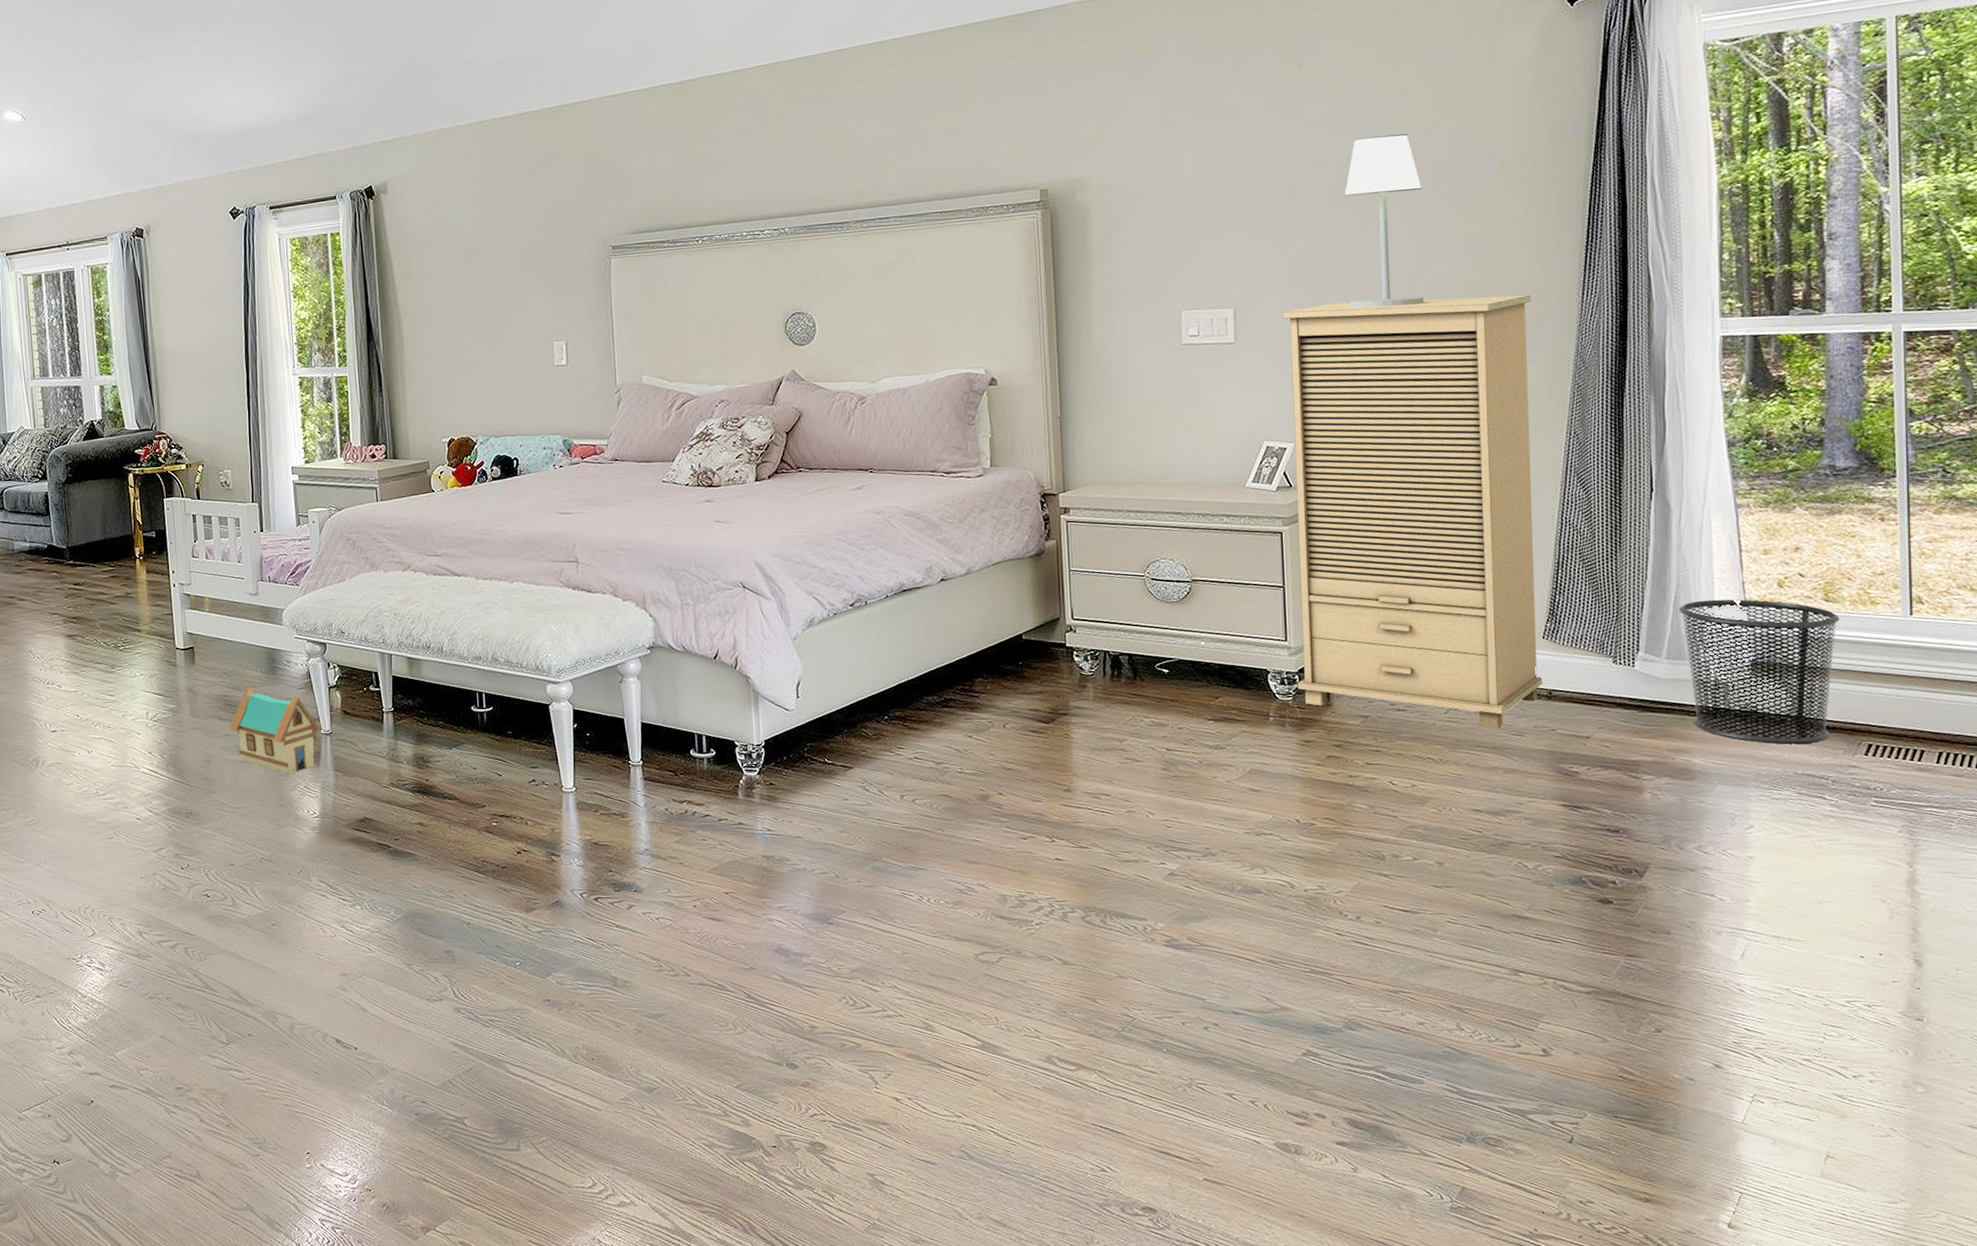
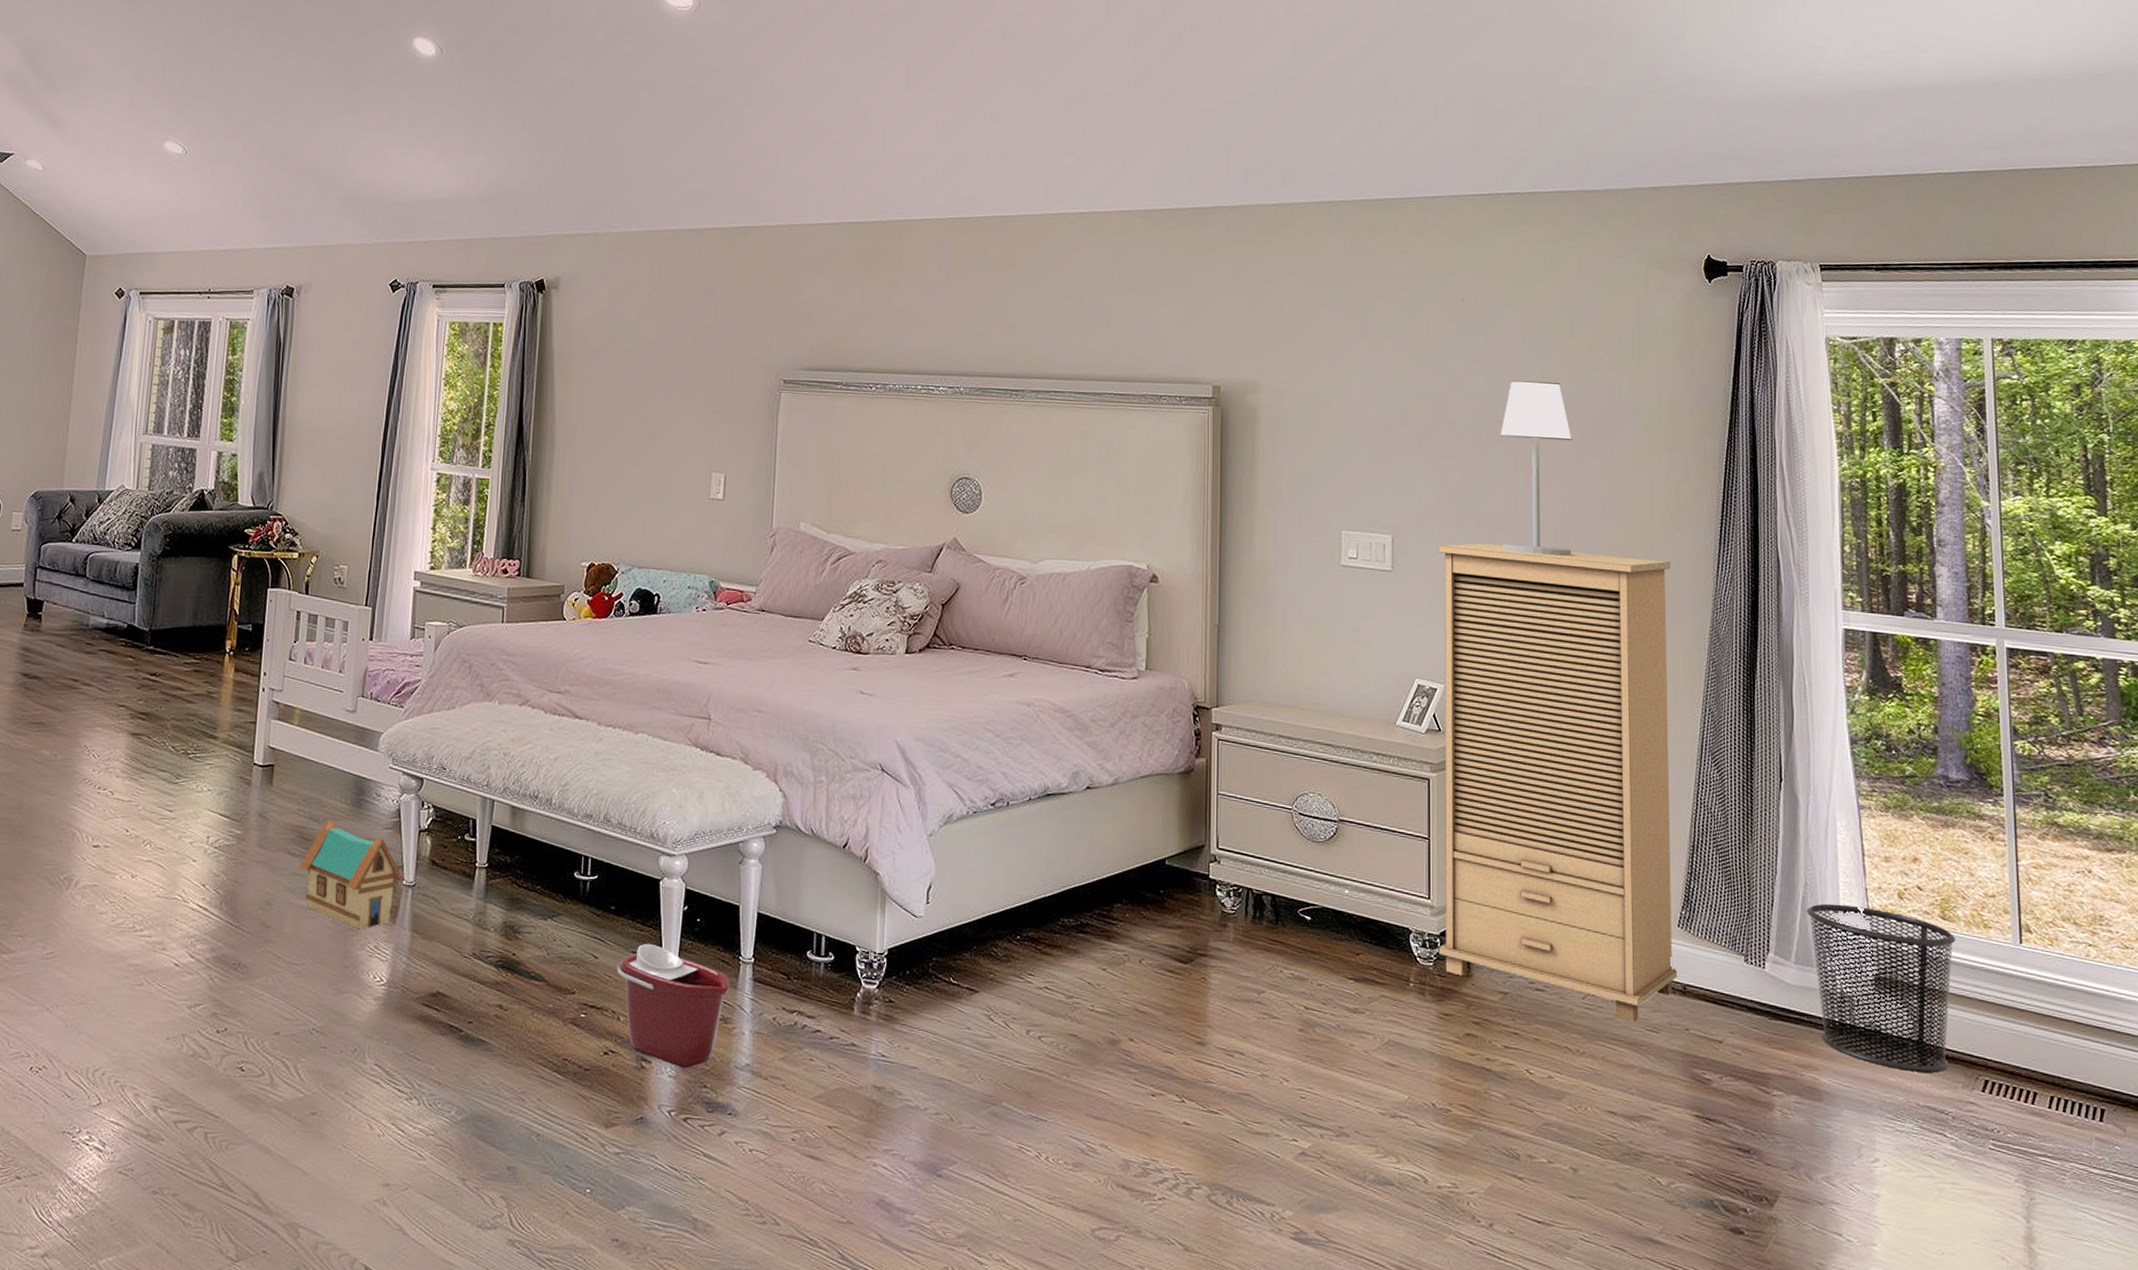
bucket: none [520,758,623,858] -> present [617,943,730,1068]

